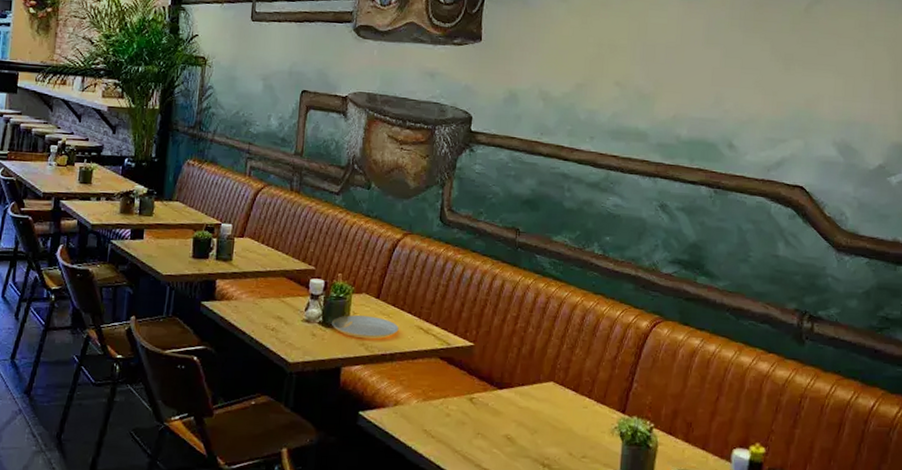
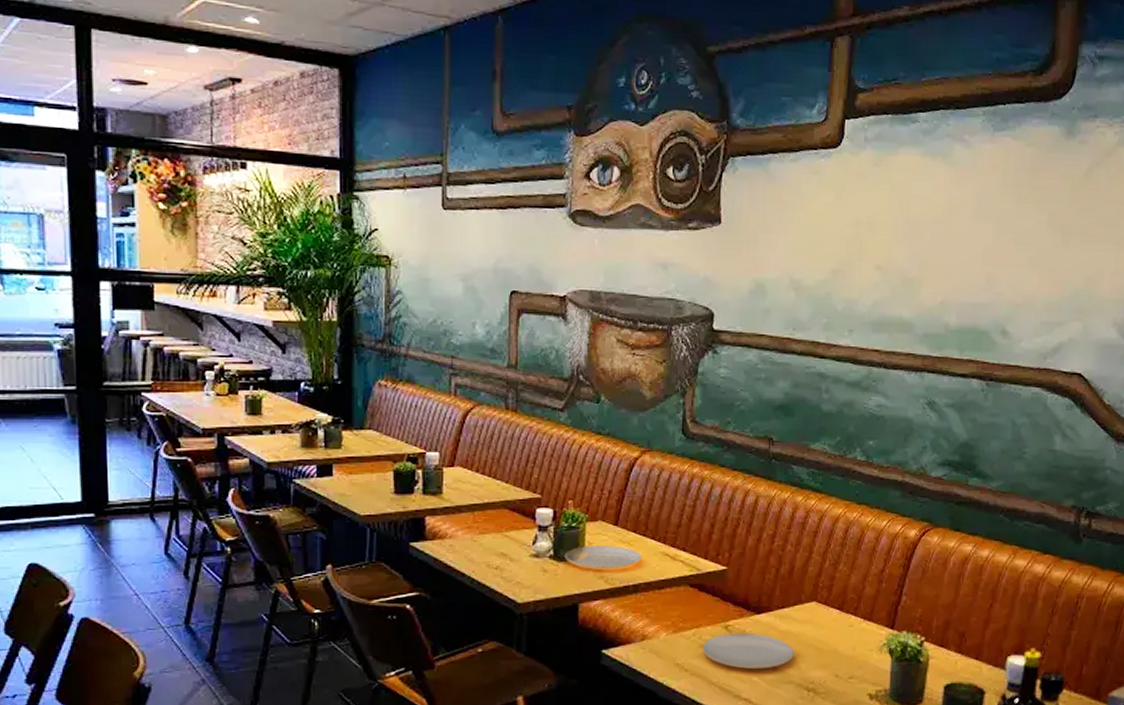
plate: none [448,405,532,442] -> present [702,633,794,670]

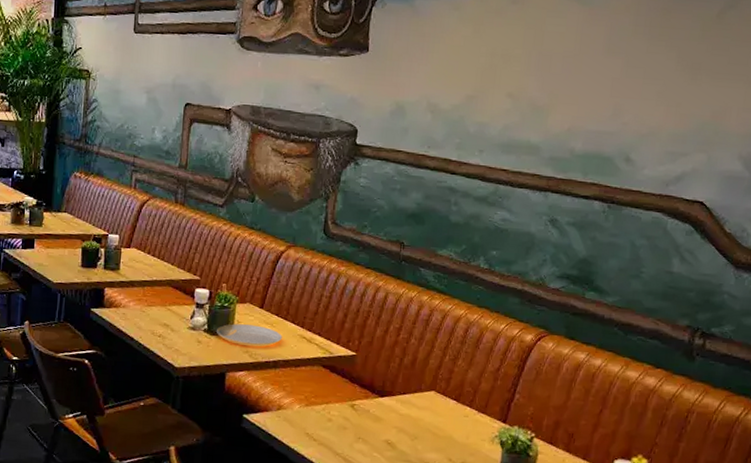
plate: present [702,633,794,670] -> none [330,411,413,447]

